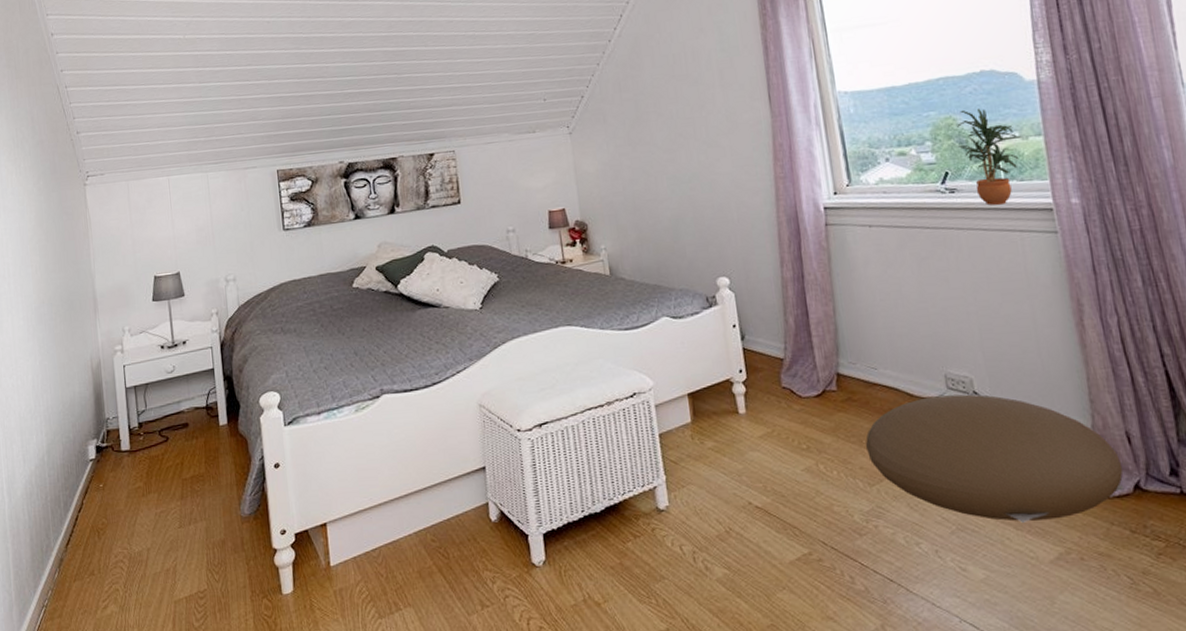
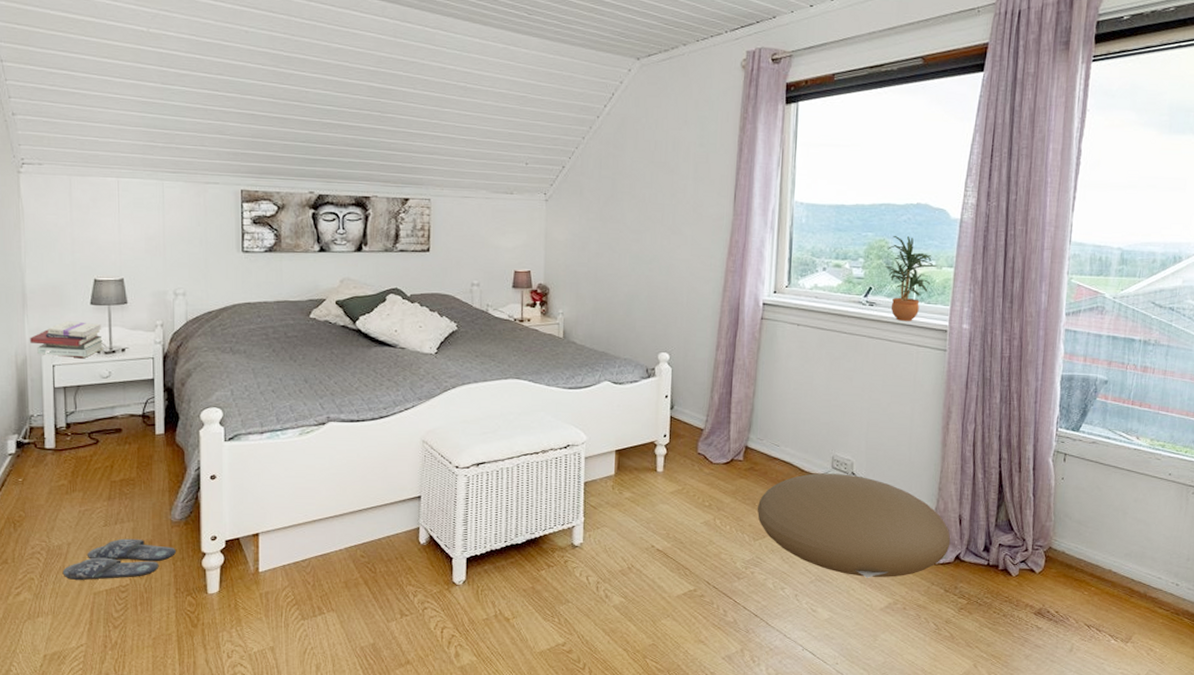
books: none [102,319,167,357] -> present [30,321,104,359]
slippers: none [144,538,248,588] -> present [62,538,176,580]

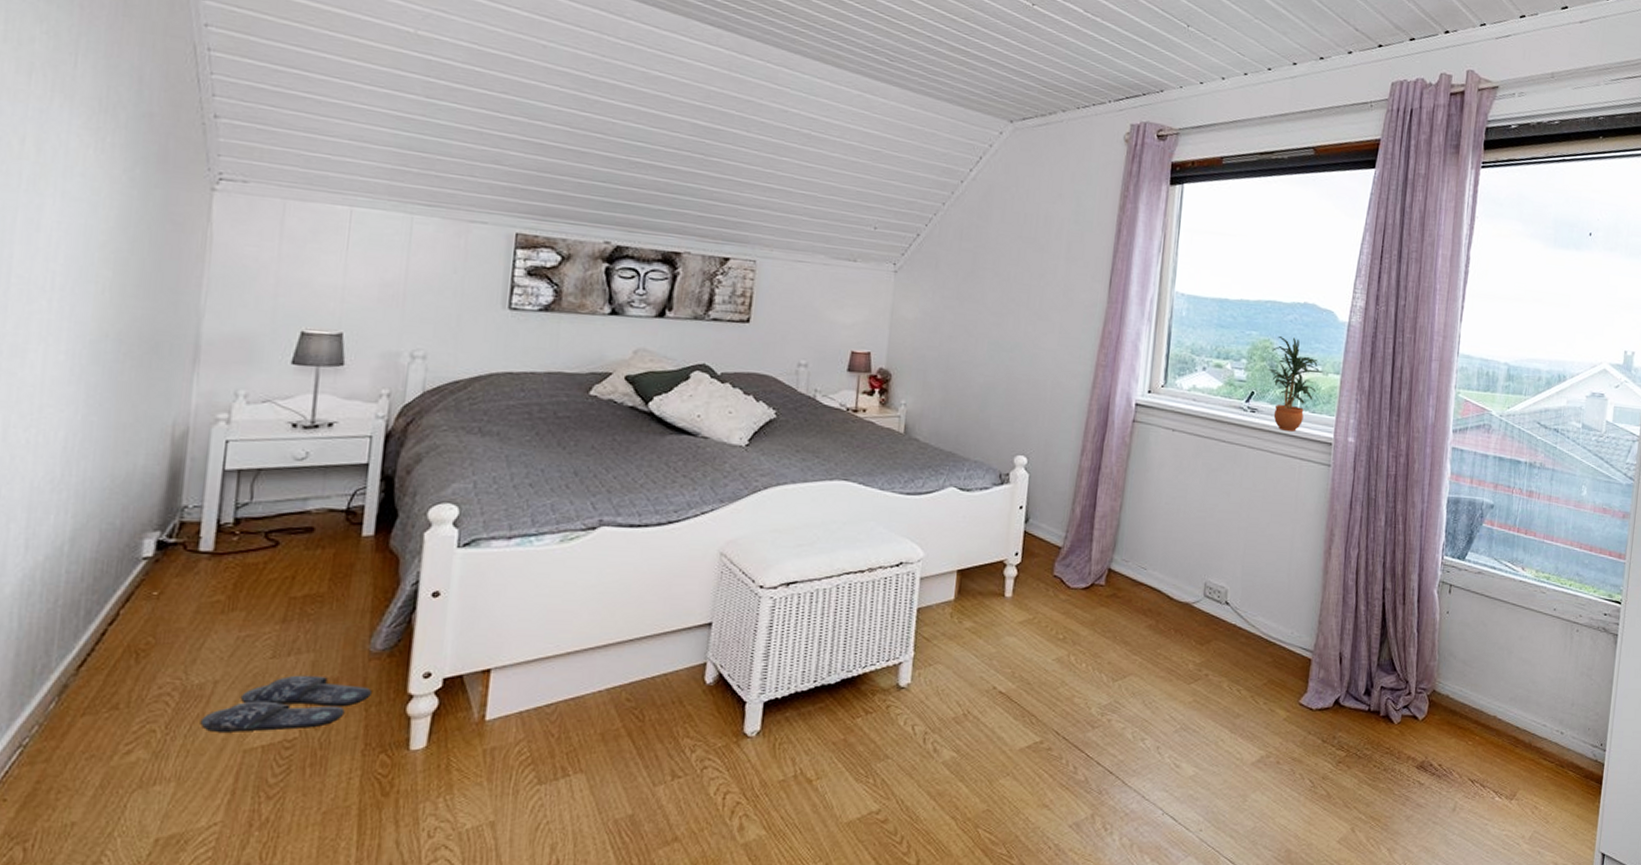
books: present [30,321,104,359] -> none [197,383,303,434]
pouf: present [757,473,951,578] -> none [1118,602,1330,726]

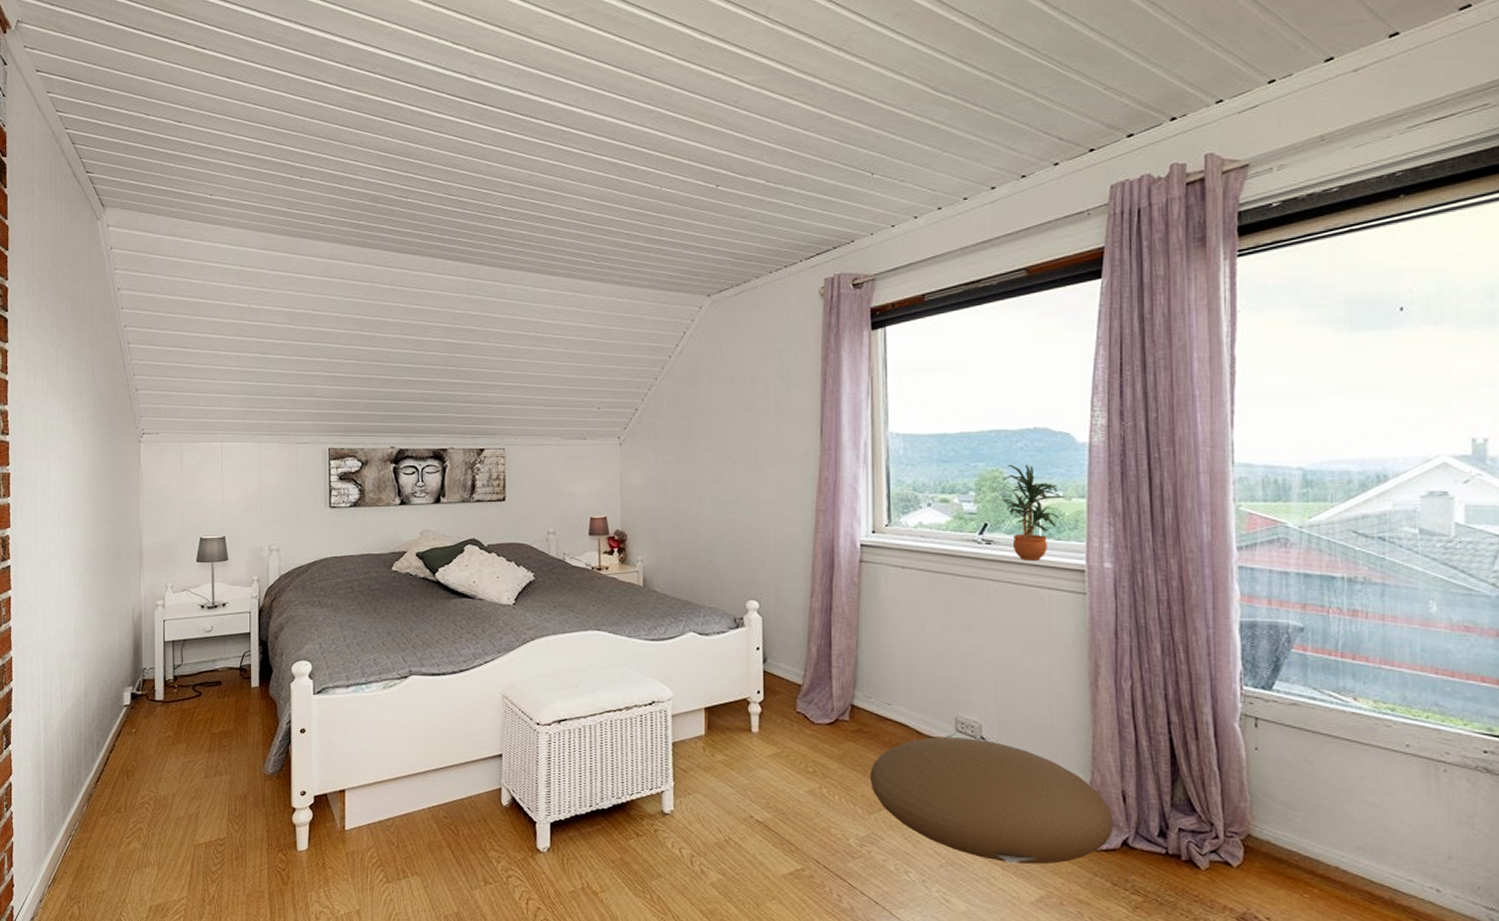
slippers: present [200,675,371,732] -> none [167,791,268,832]
pouf: none [1118,602,1330,726] -> present [869,737,1114,865]

